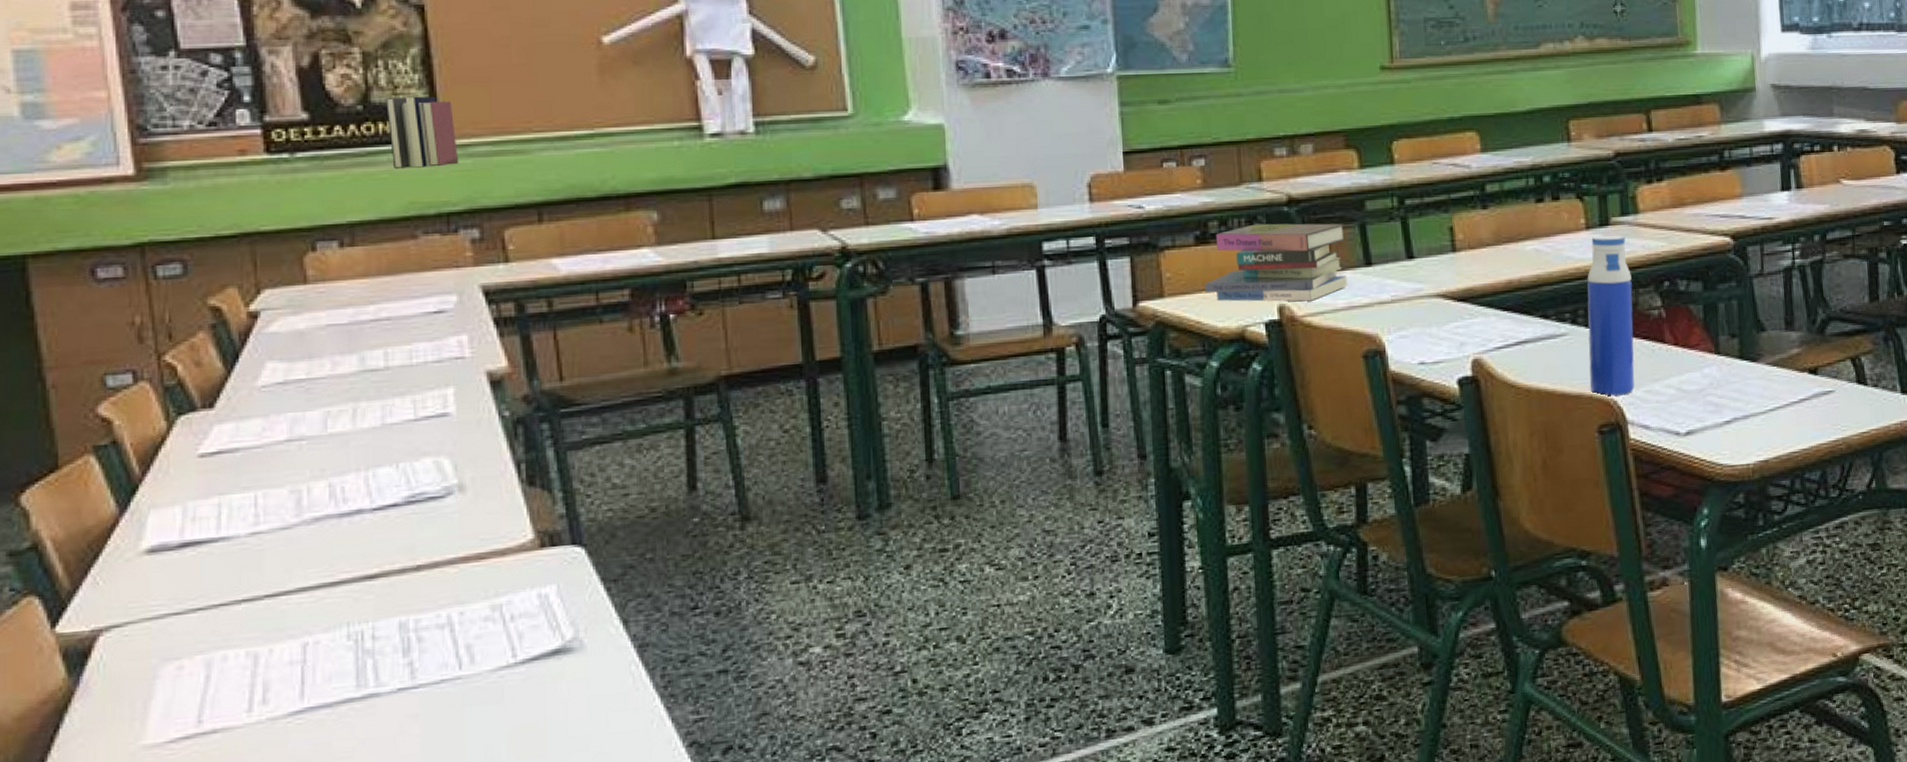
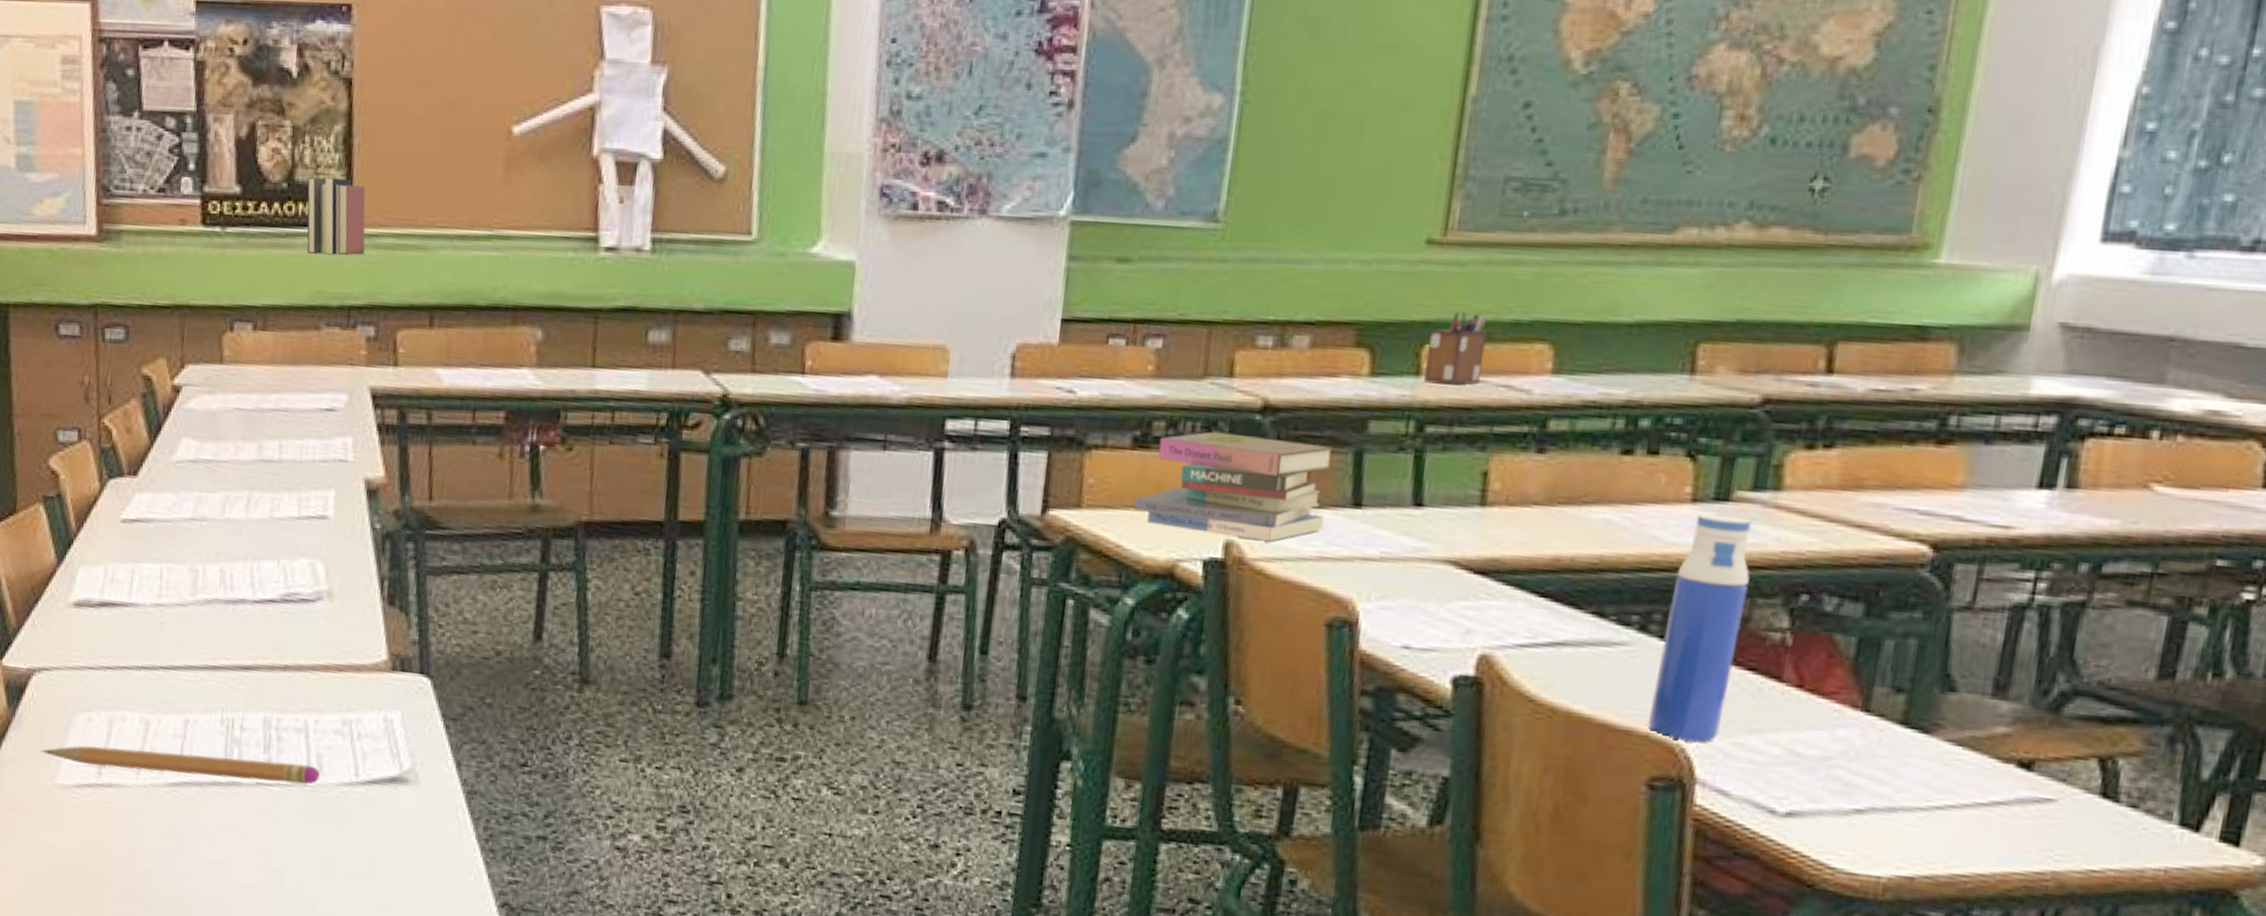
pencil: none [119,658,472,718] -> present [41,745,320,785]
desk organizer: none [1395,115,1436,169] -> present [1424,312,1488,385]

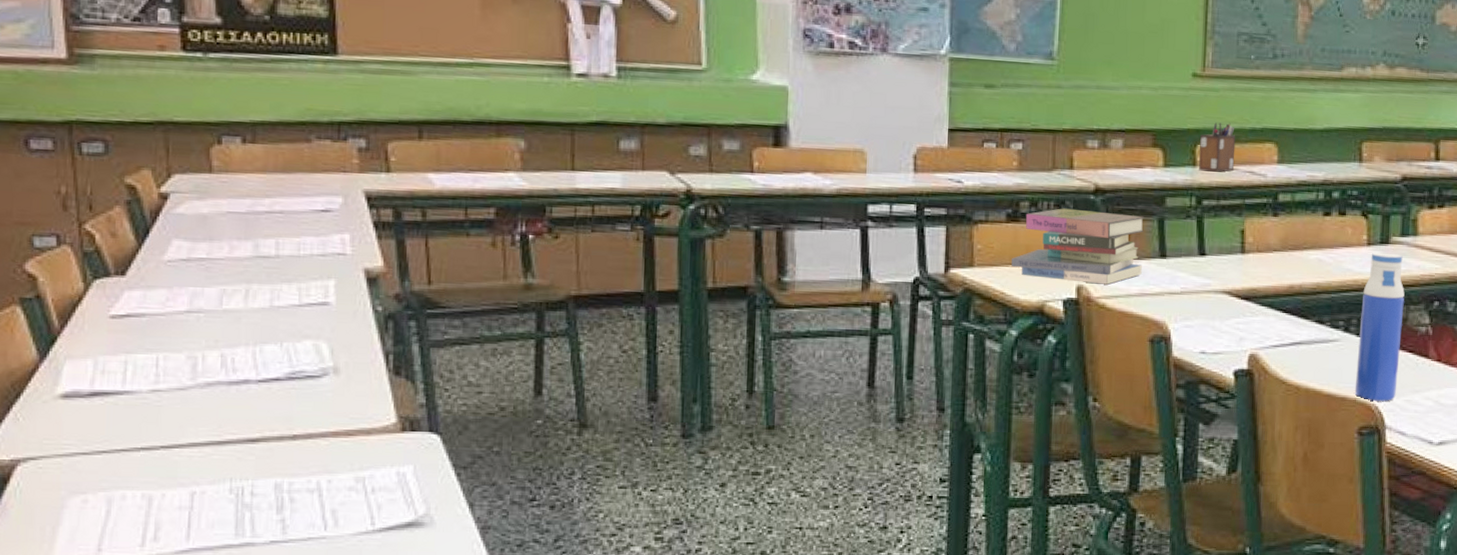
pencil: present [41,745,320,785] -> none [31,520,335,544]
books: present [307,177,366,256] -> none [289,11,351,79]

